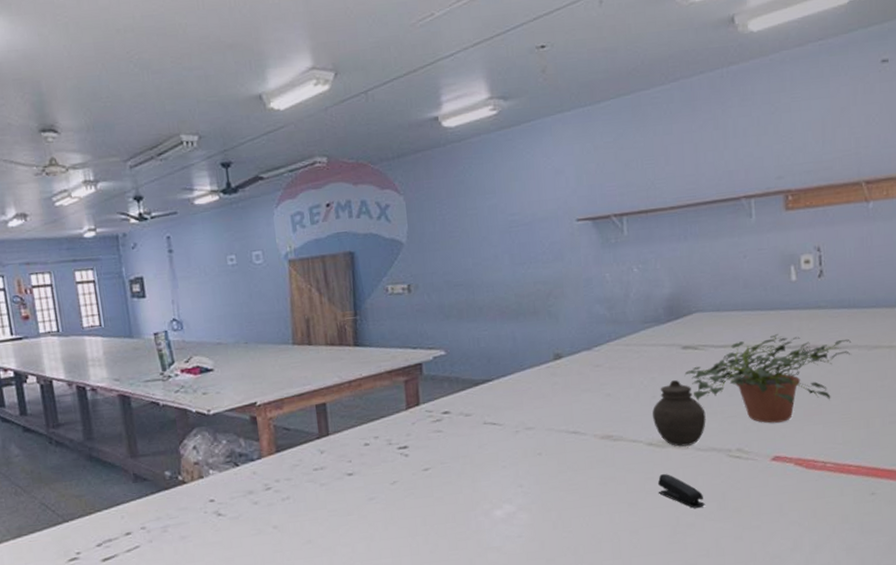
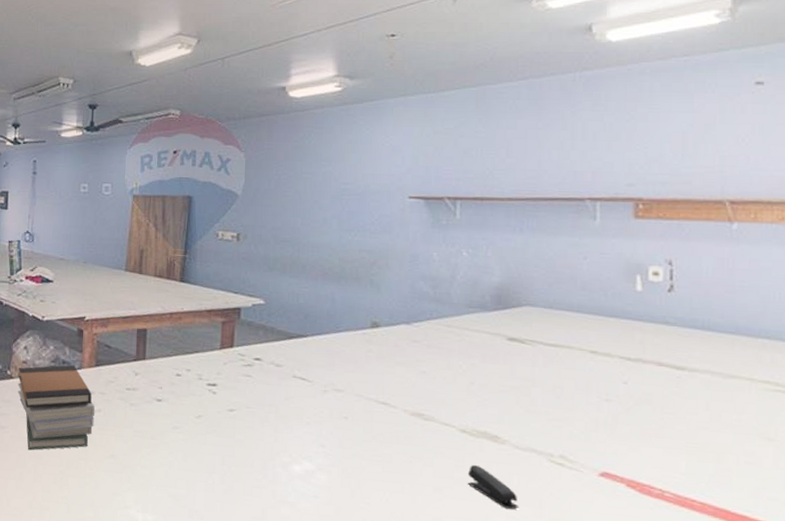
book stack: none [190,455,285,555] -> present [17,364,95,451]
jar: present [653,379,706,447] -> none [469,369,528,441]
potted plant: present [684,334,852,423] -> none [507,343,704,437]

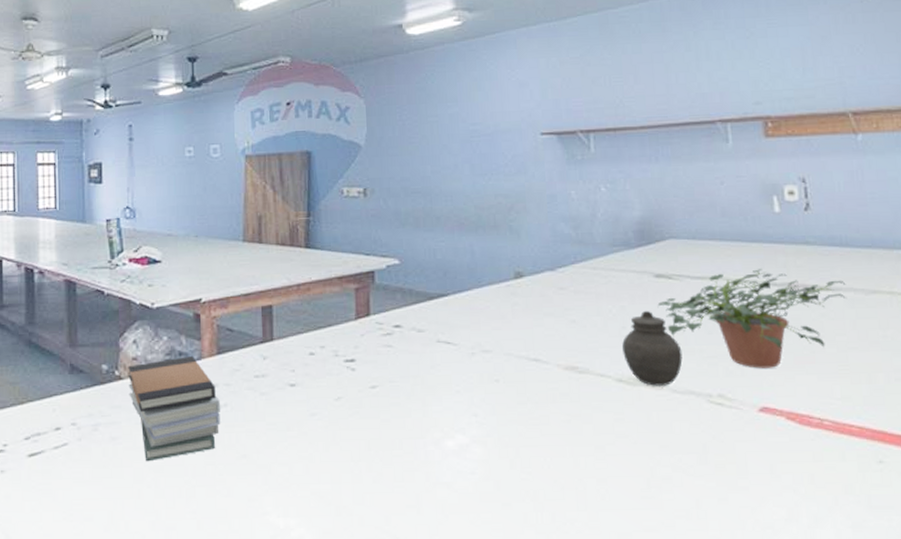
stapler: present [467,464,520,510] -> none [628,415,684,459]
jar: none [469,369,528,441] -> present [622,310,683,386]
potted plant: none [507,343,704,437] -> present [657,269,846,368]

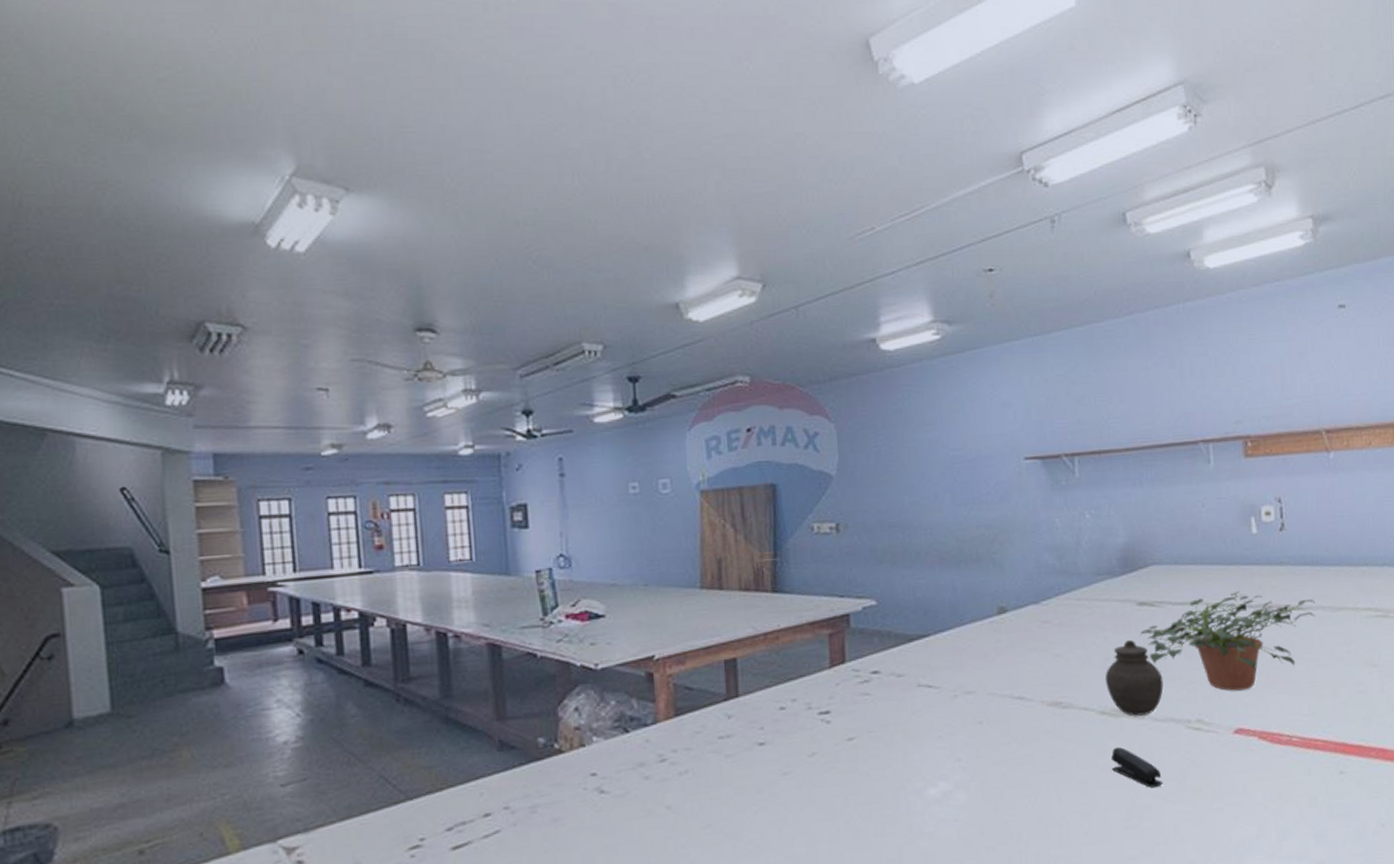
book stack: present [128,355,221,462] -> none [570,719,681,842]
stapler: none [628,415,684,459] -> present [1110,746,1164,788]

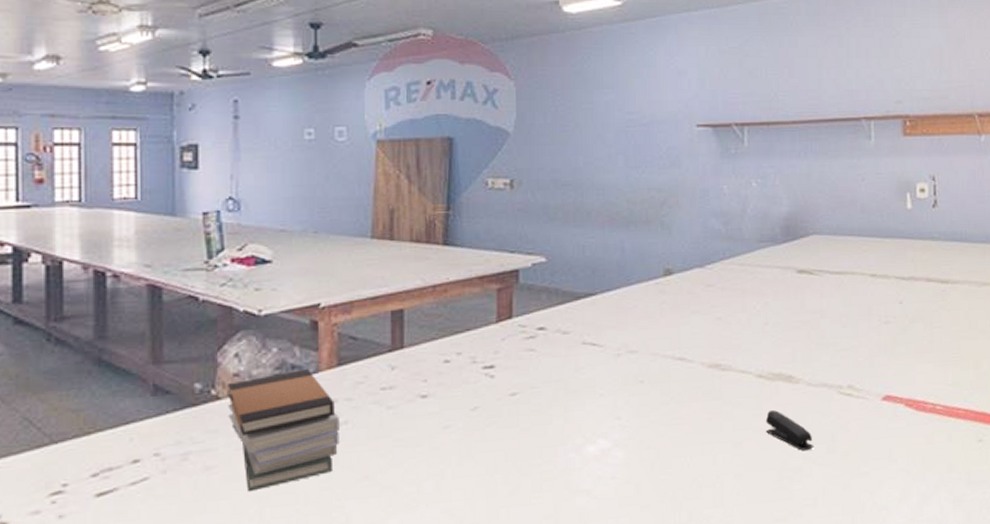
book stack: none [570,719,681,842] -> present [228,368,339,492]
jar: present [1106,639,1164,716] -> none [764,305,818,380]
potted plant: present [1140,591,1316,691] -> none [798,263,963,359]

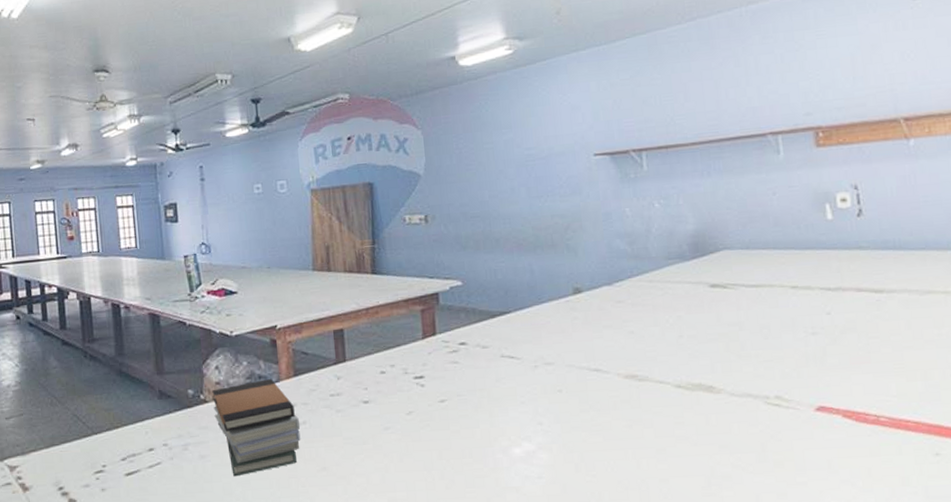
stapler: present [765,409,814,451] -> none [688,418,743,458]

